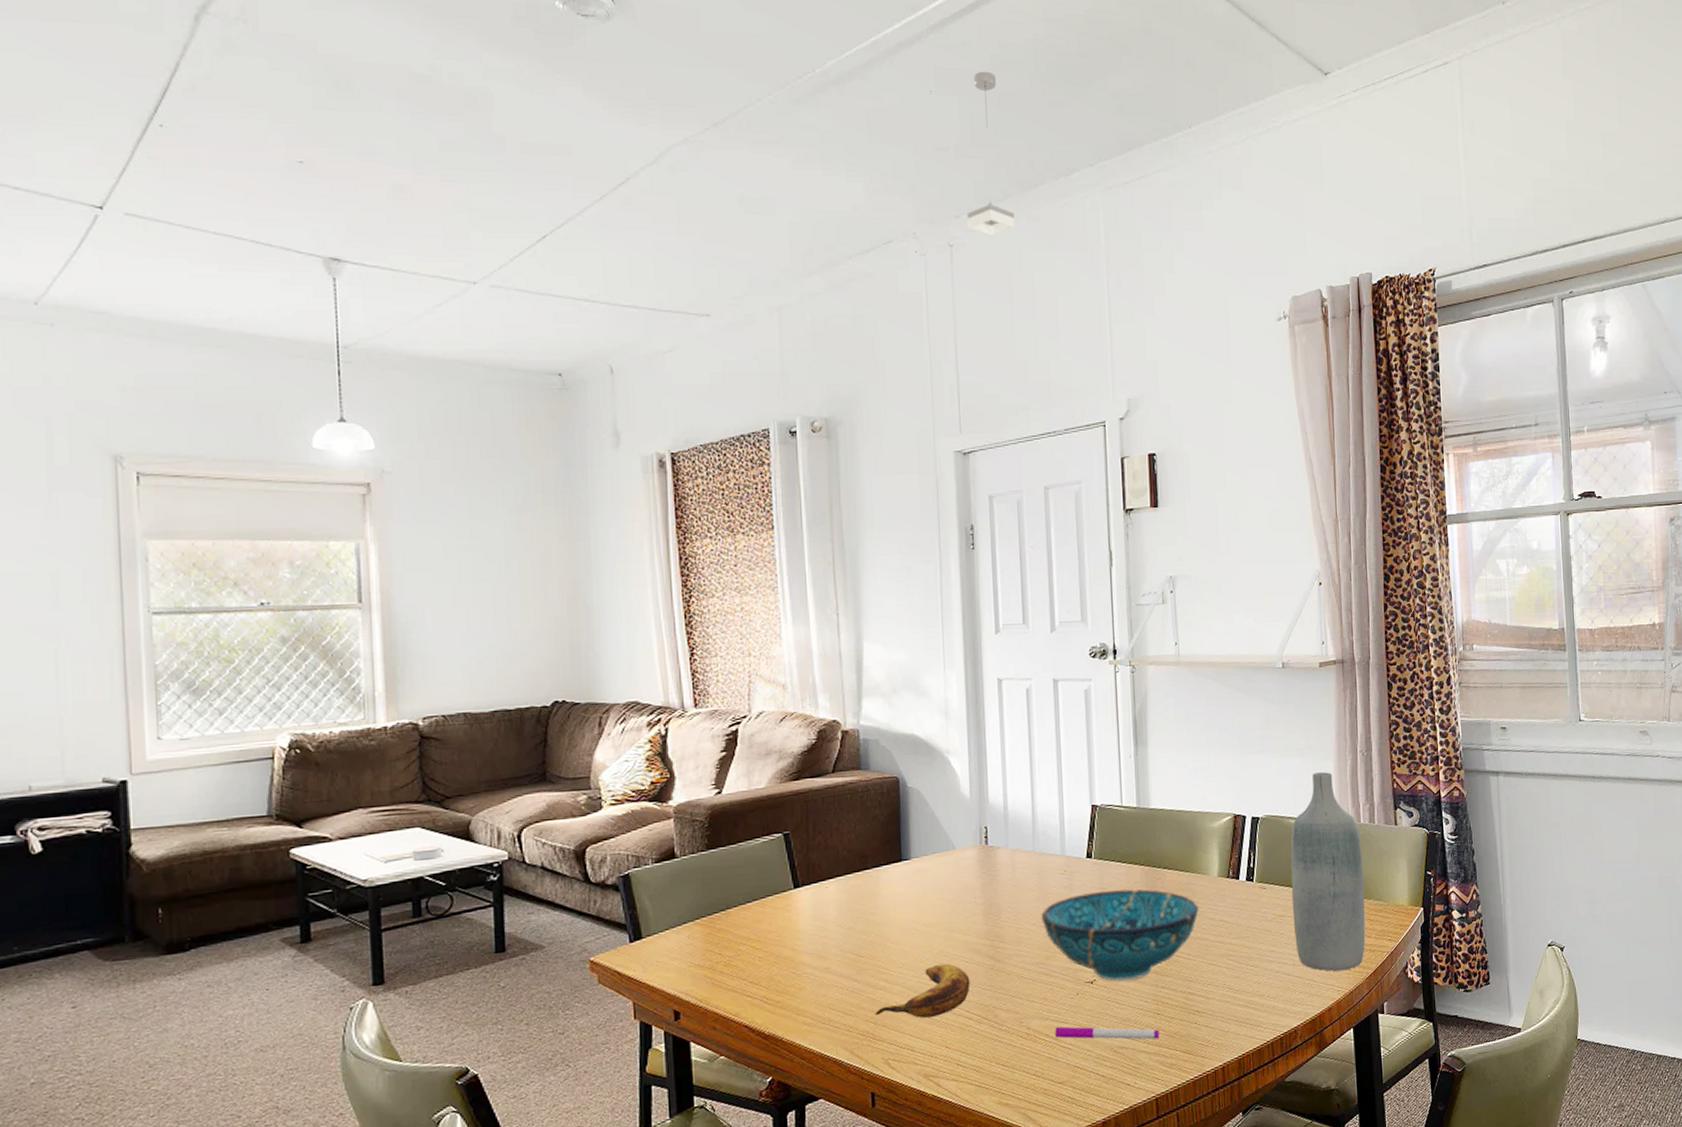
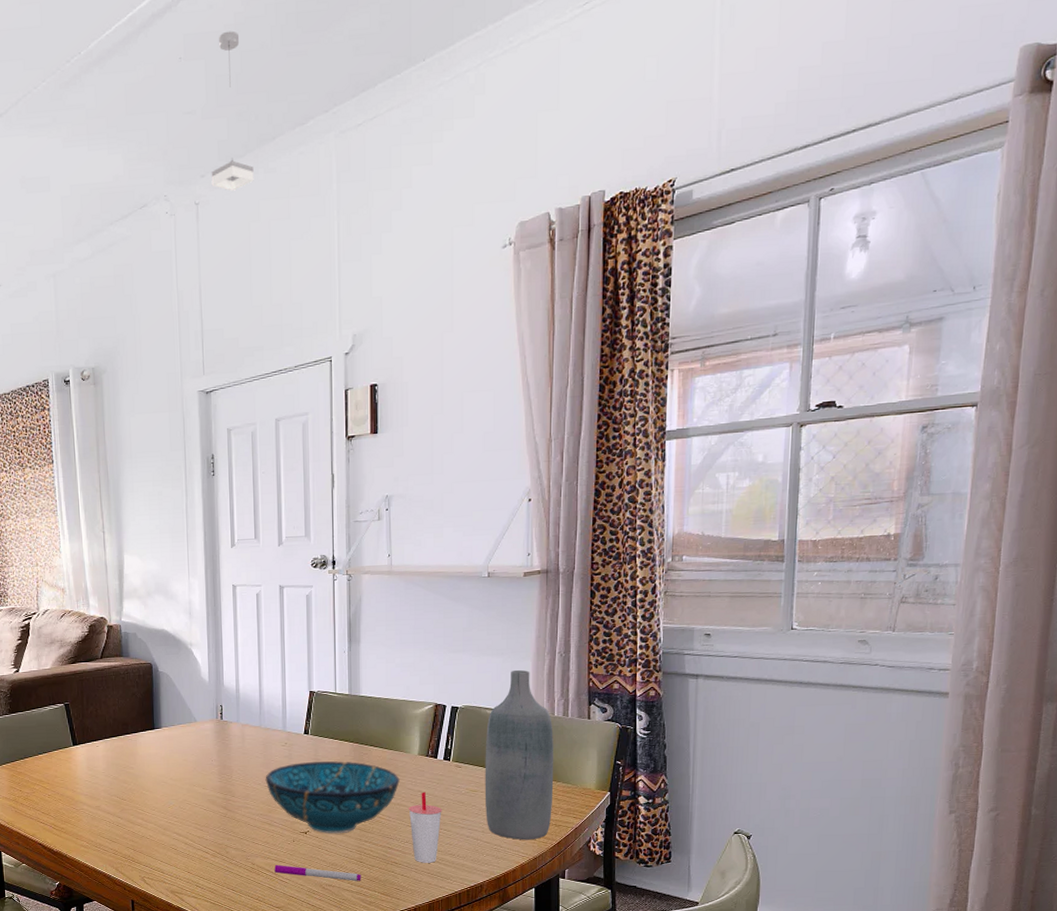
banana: present [875,963,970,1018] -> none [134,809,207,849]
cup: none [1210,920,1248,1009] -> present [408,791,442,863]

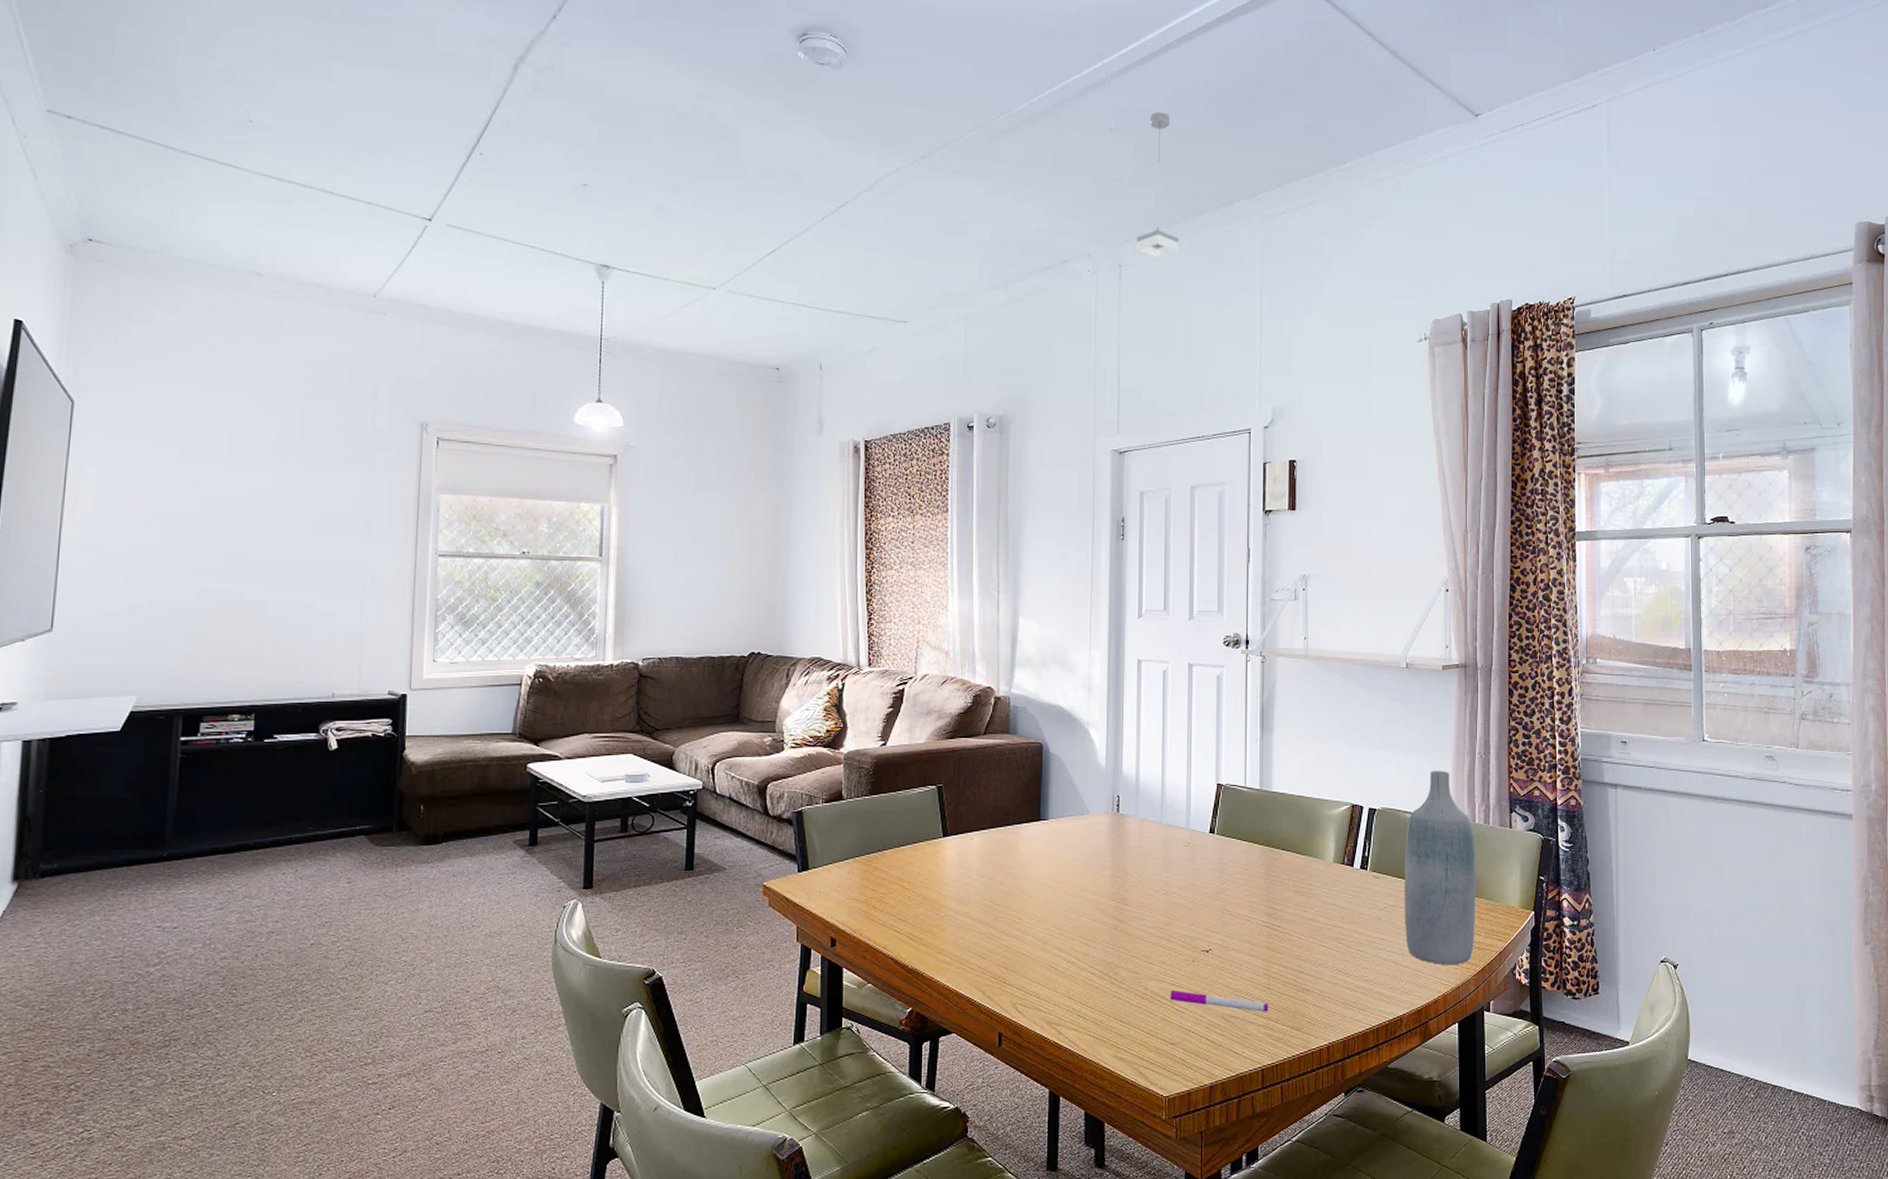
decorative bowl: present [265,761,400,834] -> none [1164,866,1313,954]
cup: present [408,791,442,863] -> none [1322,905,1359,991]

